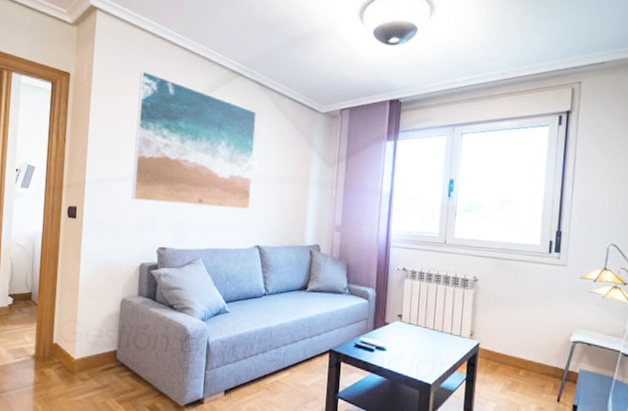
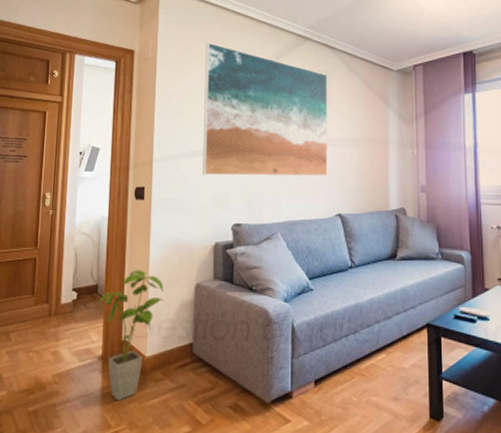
house plant: none [32,282,92,395] -> present [98,270,164,401]

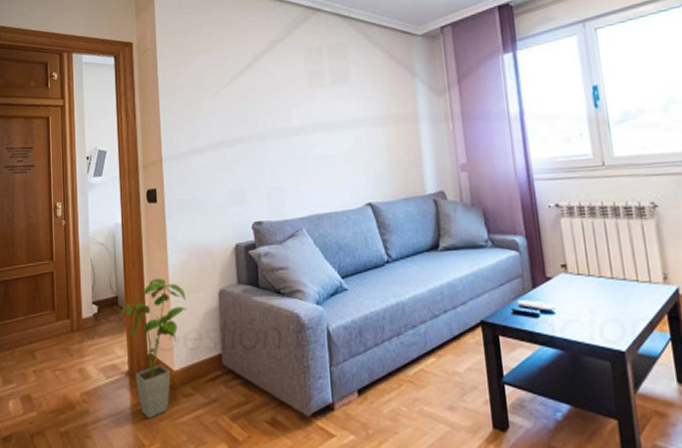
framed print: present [202,42,328,177] -> none [207,25,353,171]

